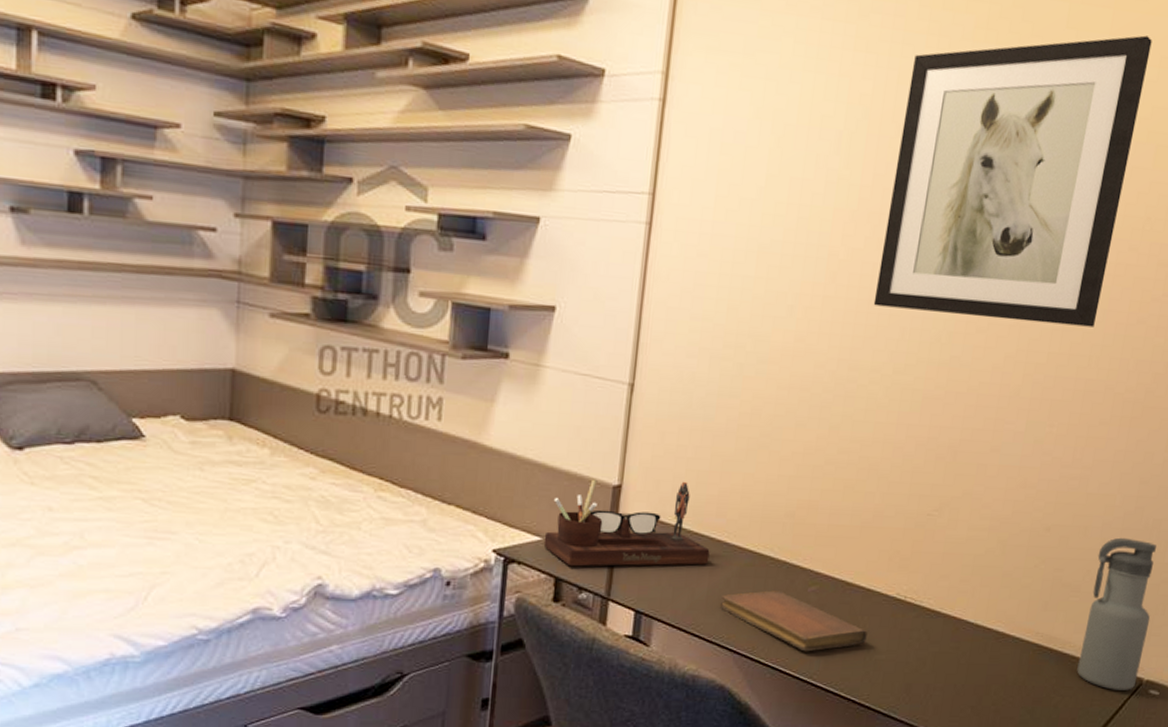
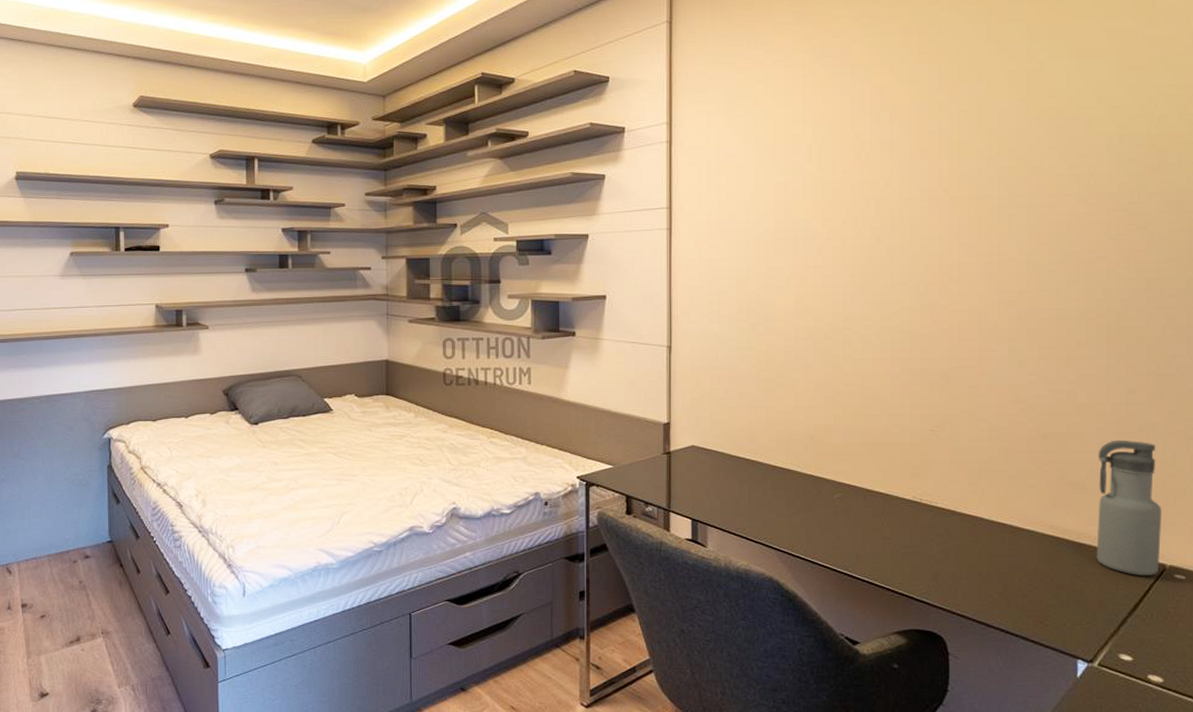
desk organizer: present [543,479,710,567] -> none [614,416,747,487]
notebook: present [720,590,868,652] -> none [761,499,891,548]
wall art: present [873,35,1152,327] -> none [856,36,1067,270]

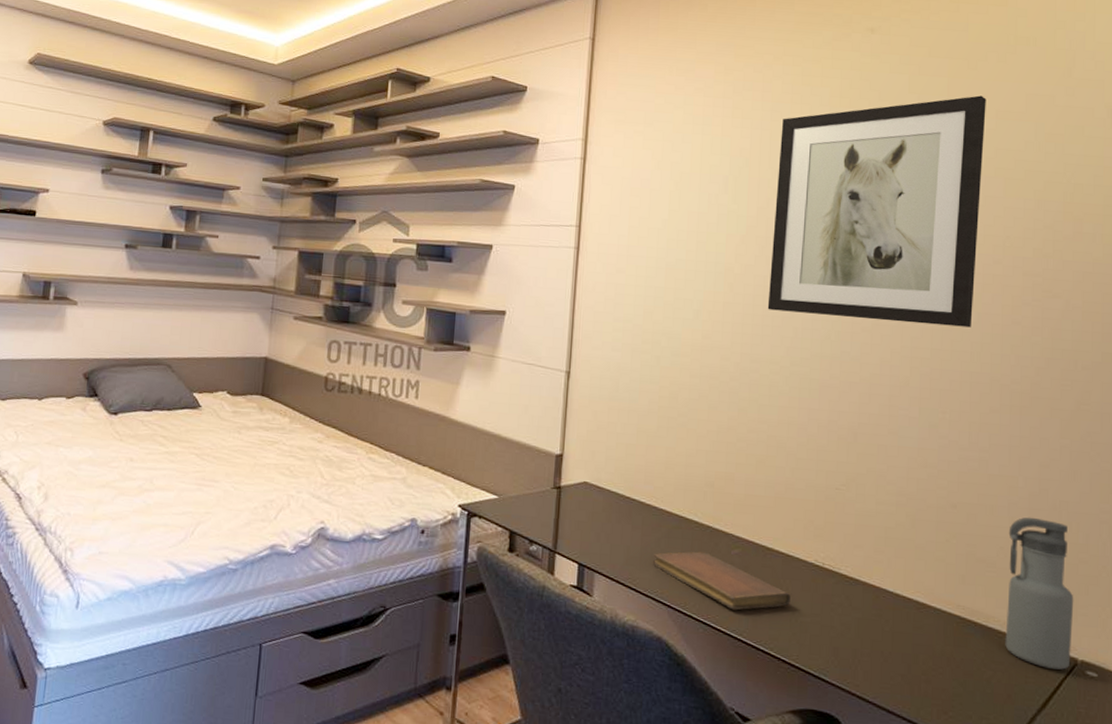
notebook: none [761,499,891,548] -> present [653,551,791,611]
wall art: none [856,36,1067,270] -> present [767,95,986,328]

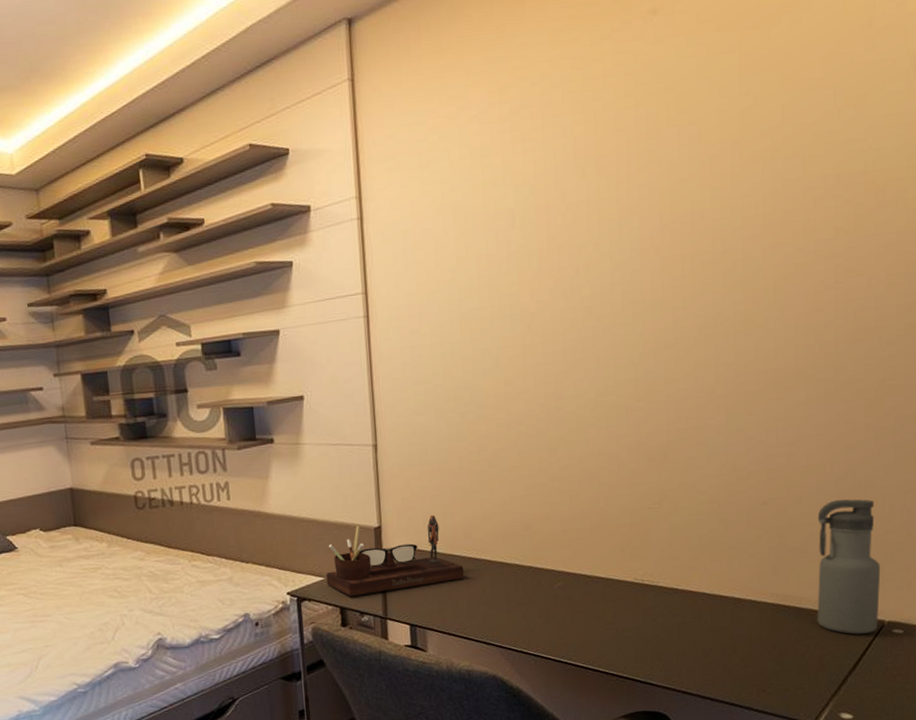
desk organizer: none [500,448,641,526] -> present [326,514,464,597]
notebook: present [653,551,791,611] -> none [481,591,614,639]
wall art: present [767,95,986,328] -> none [565,67,781,344]

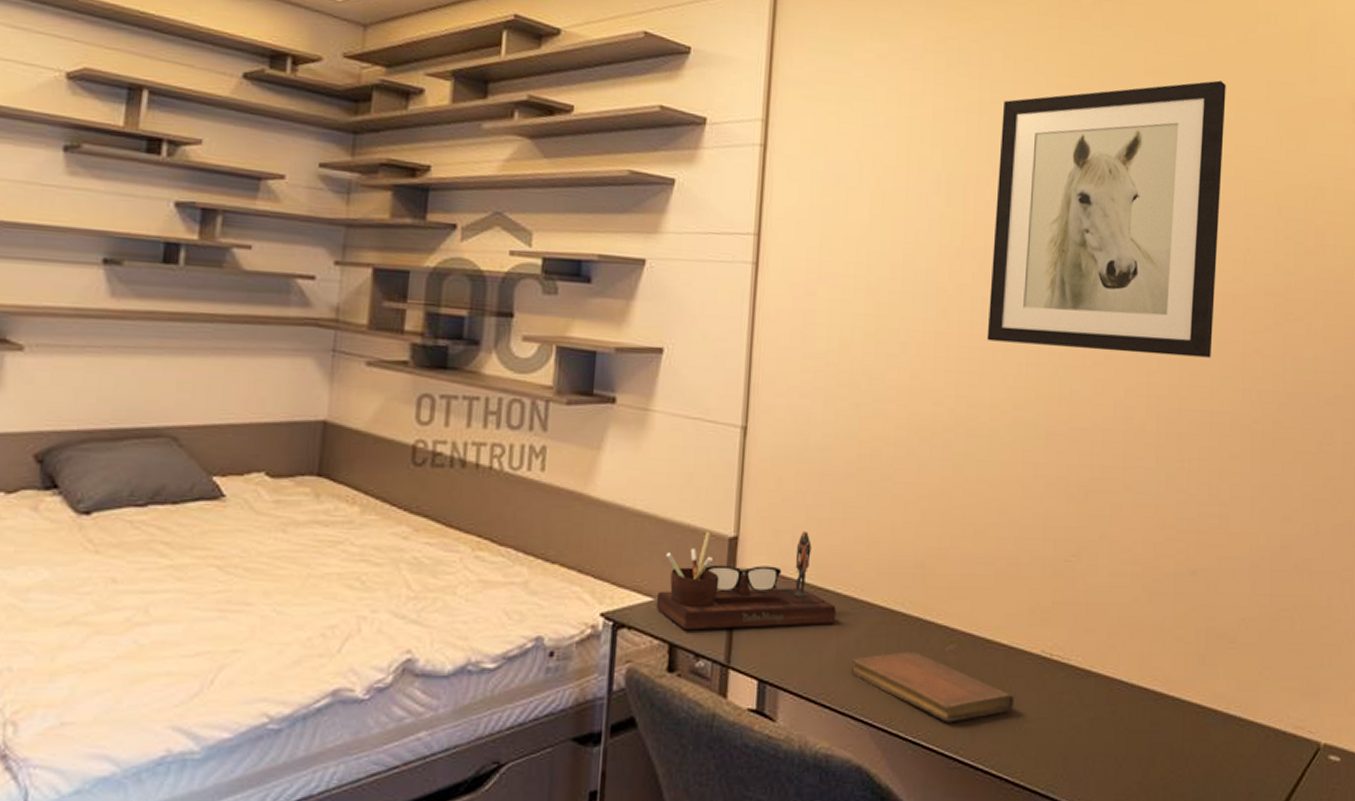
notebook: none [481,591,614,639] -> present [852,651,1014,723]
wall art: none [565,67,781,344] -> present [987,80,1226,358]
water bottle: present [817,499,881,634] -> none [1247,580,1317,757]

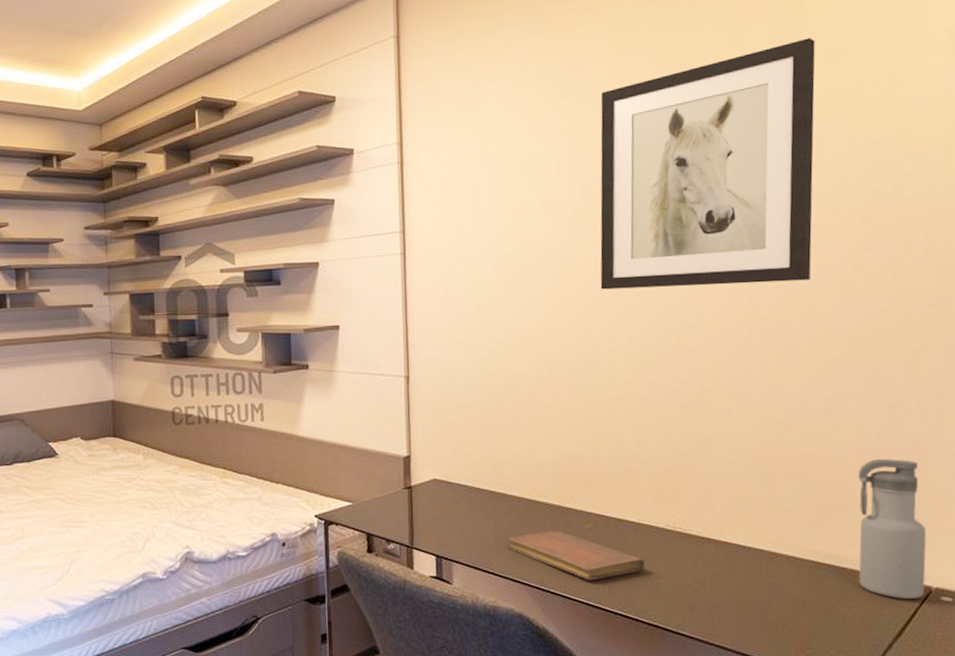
desk organizer: present [655,530,836,630] -> none [354,447,492,524]
water bottle: none [1247,580,1317,757] -> present [858,458,927,599]

